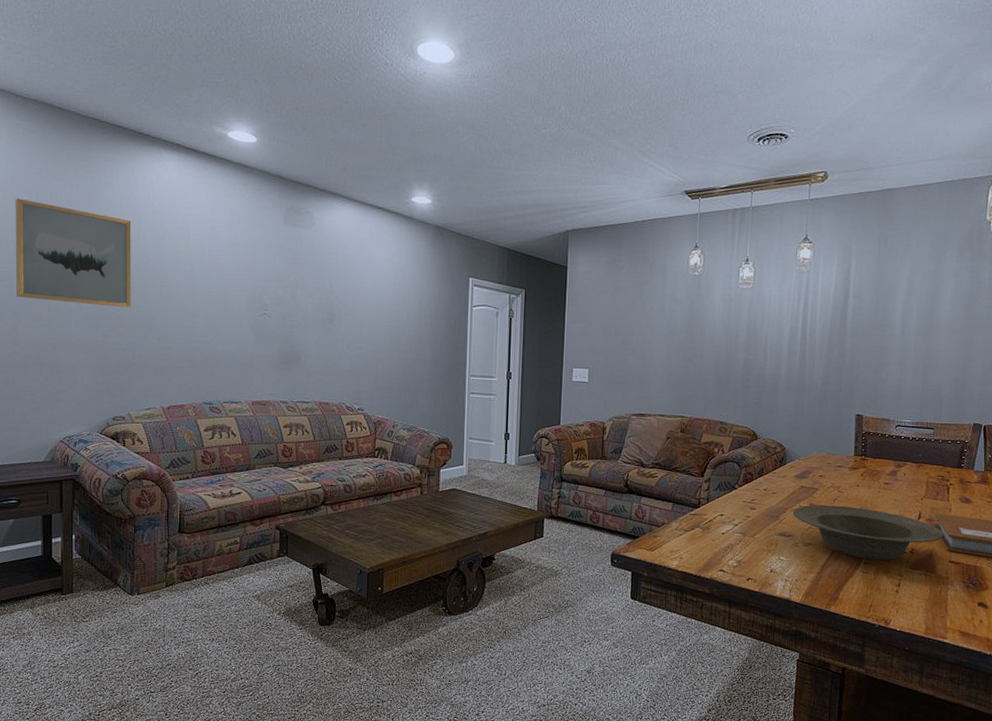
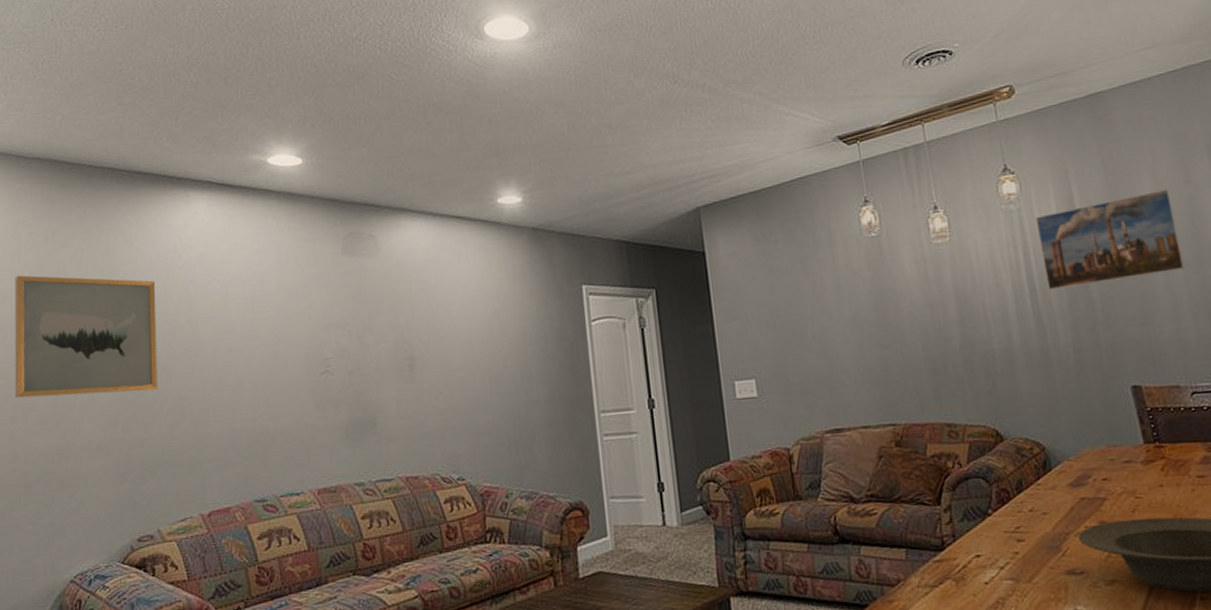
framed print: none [815,273,921,337] -> present [1034,188,1185,291]

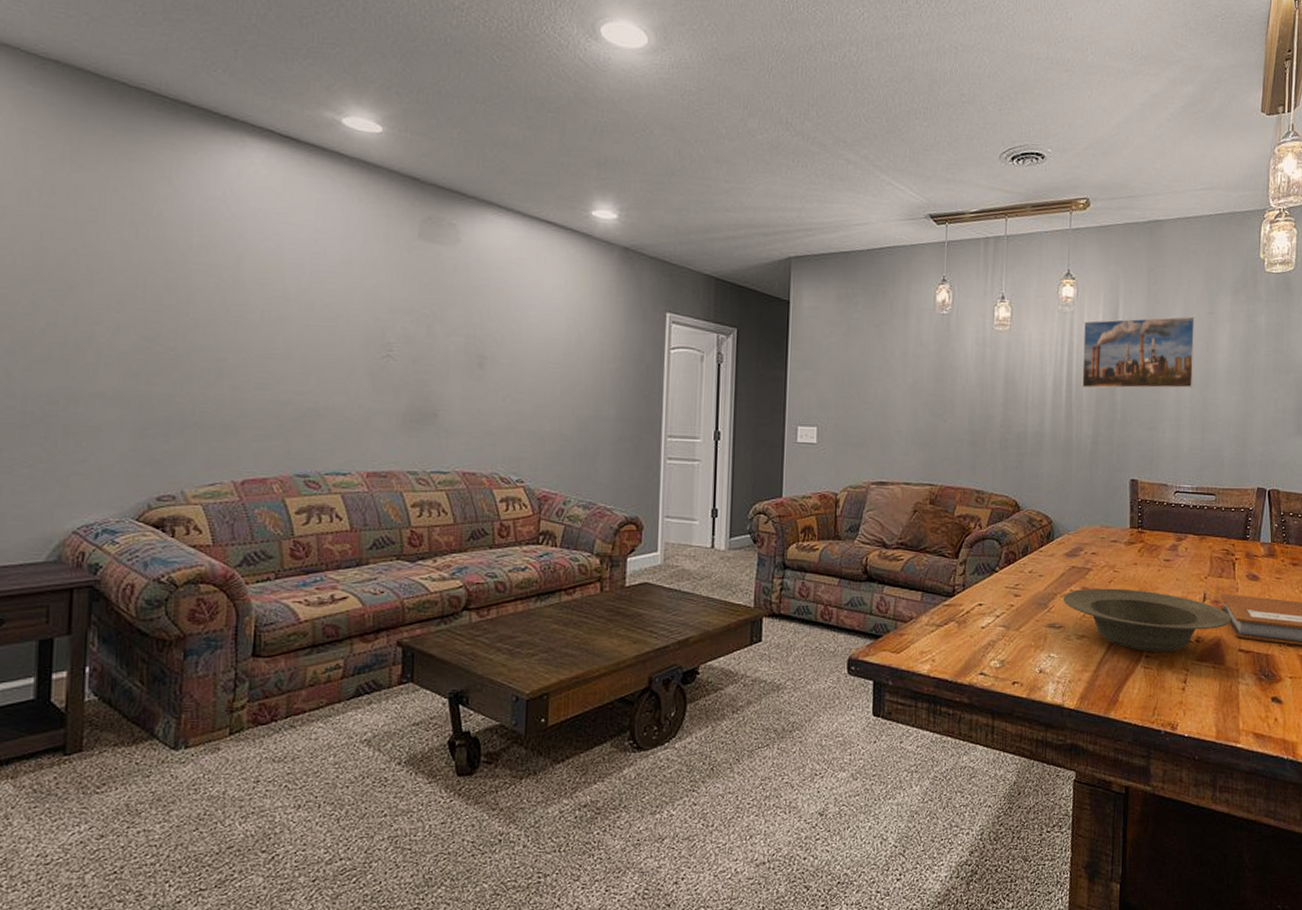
wall art: present [14,275,158,399] -> none [12,192,197,346]

